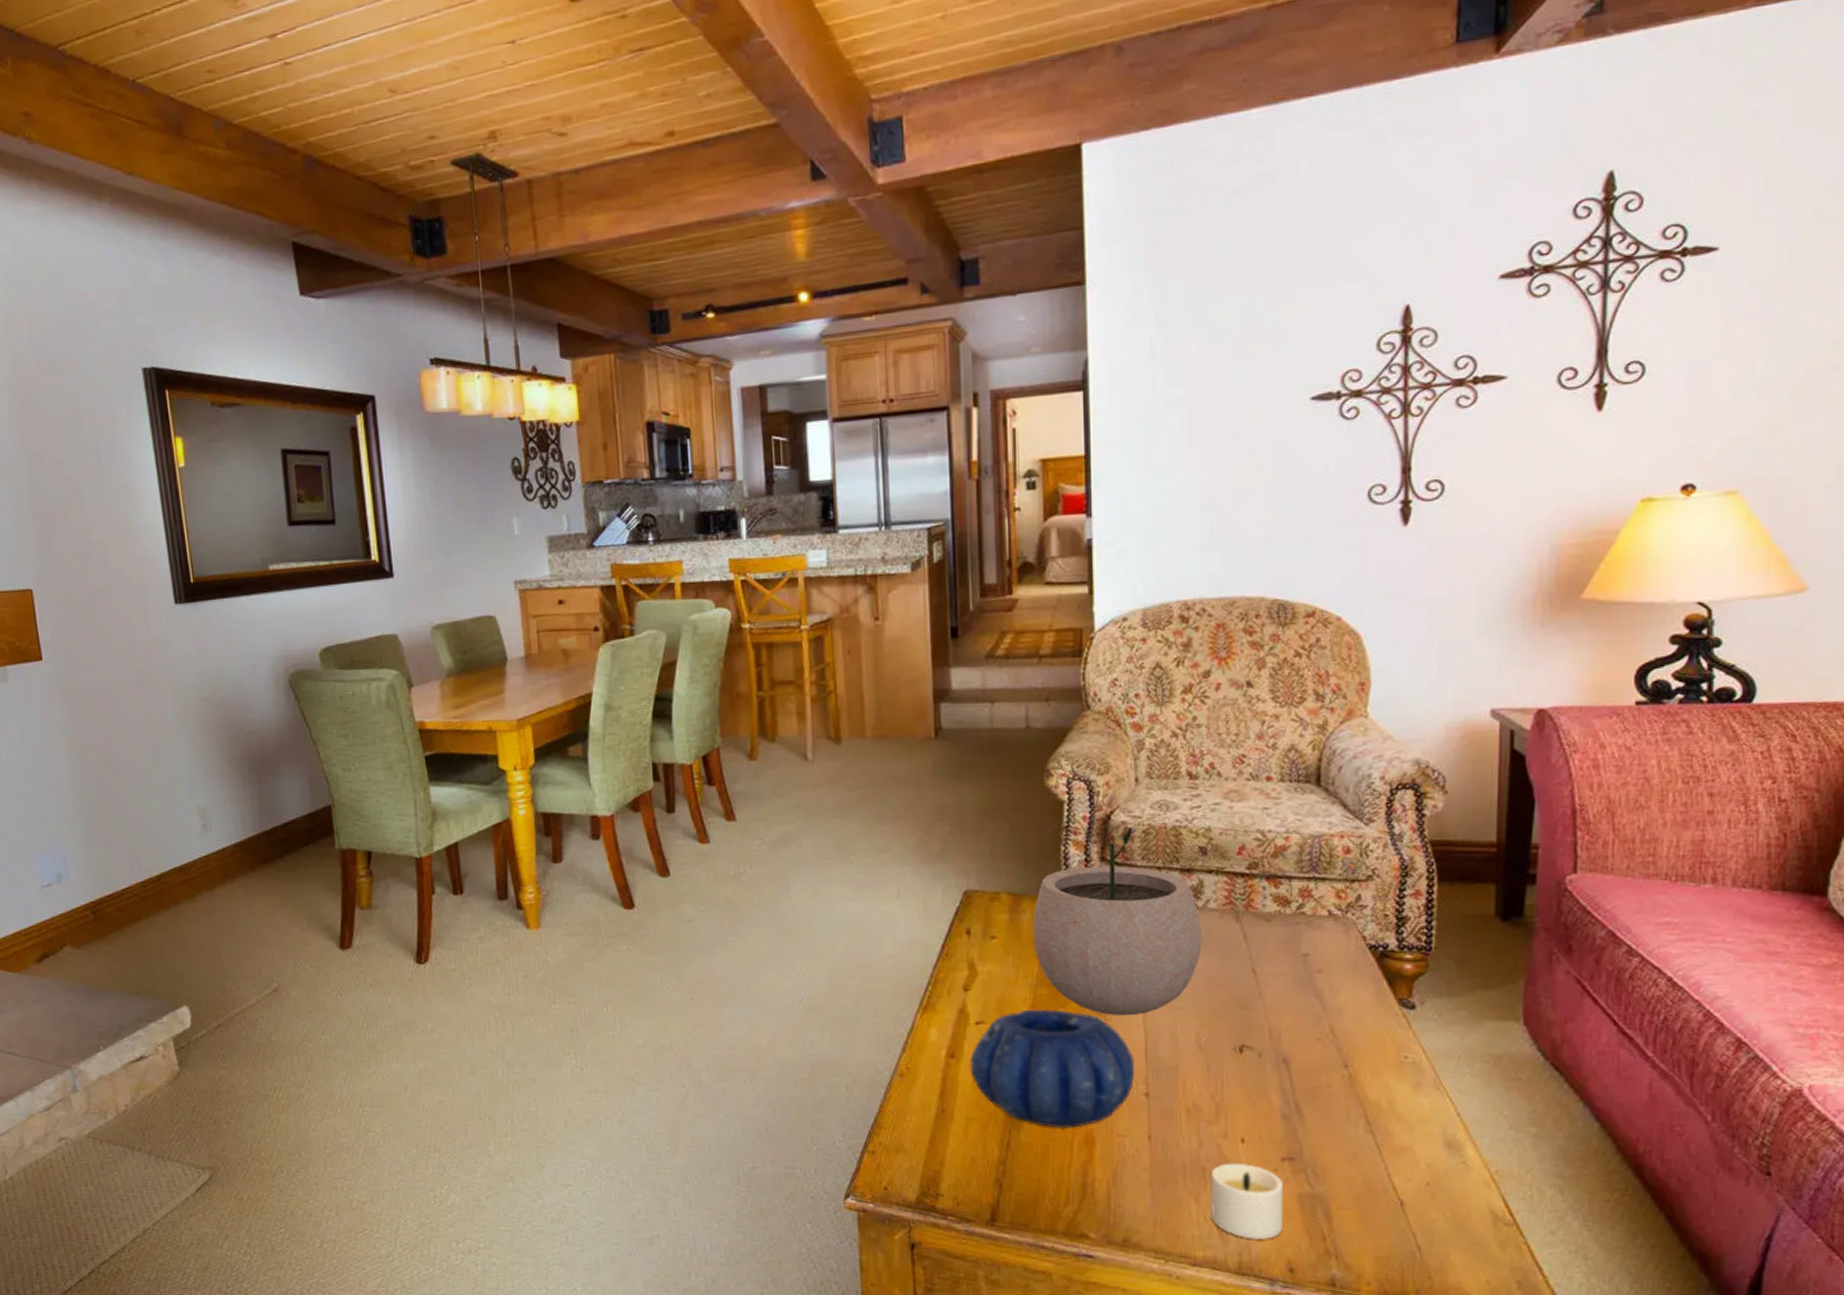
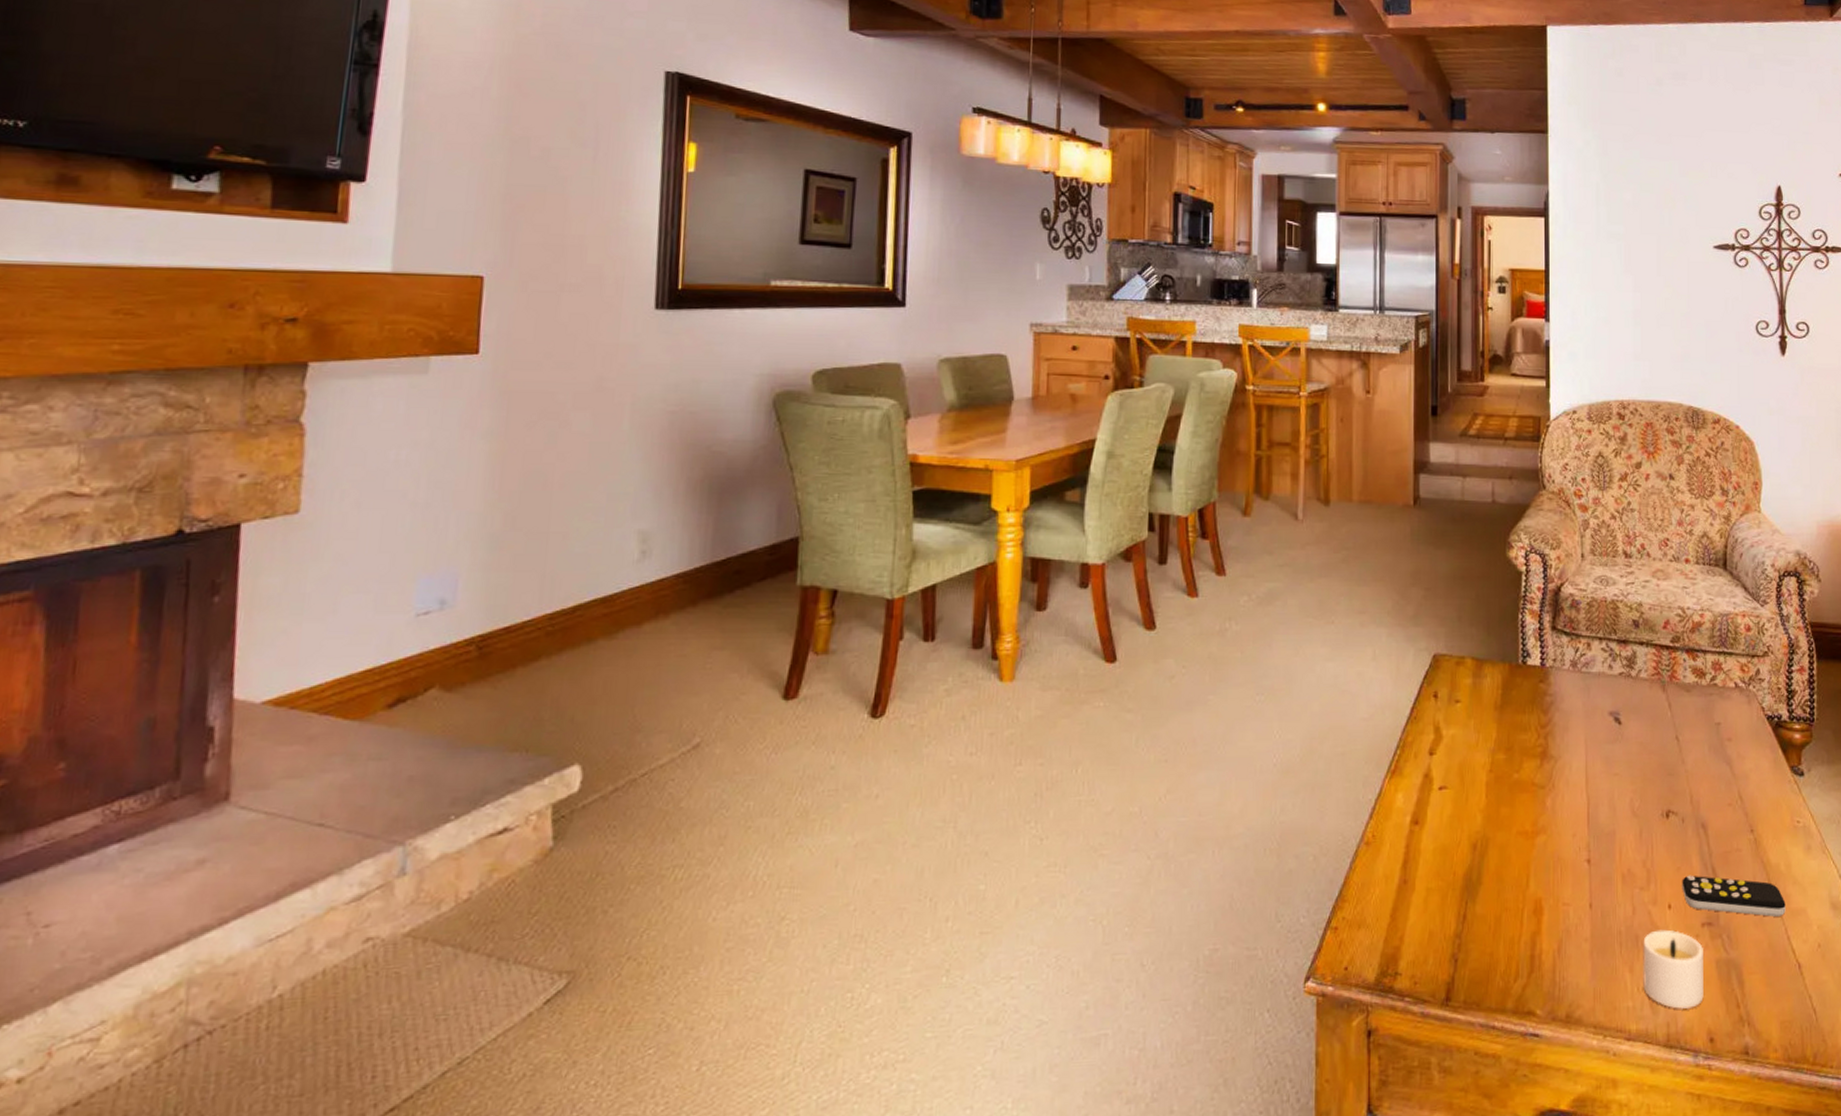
decorative bowl: present [969,1009,1136,1128] -> none [1431,774,1579,898]
plant pot: present [1032,827,1202,1016] -> none [1493,599,1635,782]
remote control: none [1258,1110,1387,1154] -> present [1682,875,1786,917]

